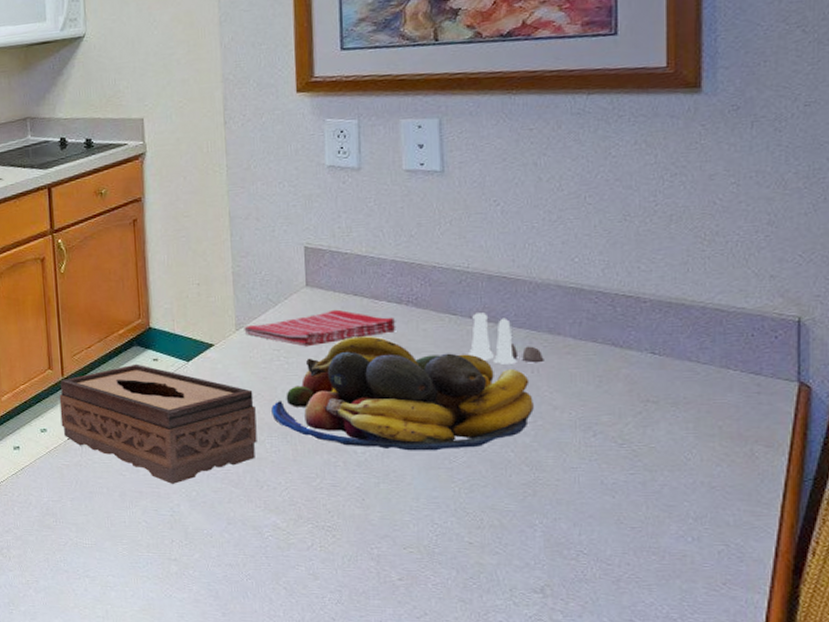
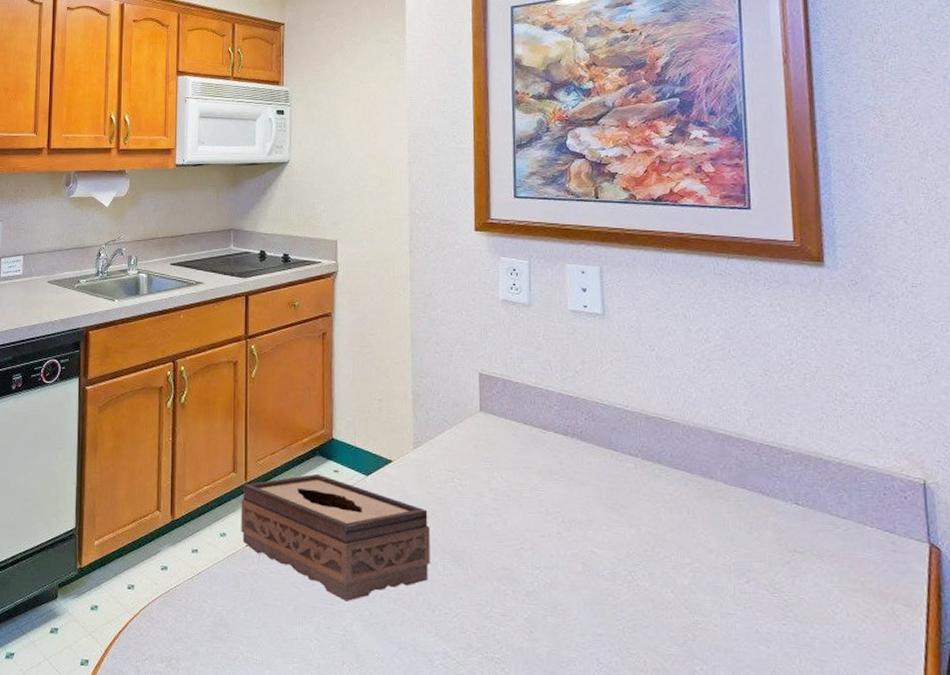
dish towel: present [244,309,396,347] -> none [421,436,563,471]
fruit bowl: present [271,336,534,451] -> none [445,464,691,586]
salt and pepper shaker set: present [468,313,544,364] -> none [629,451,699,505]

